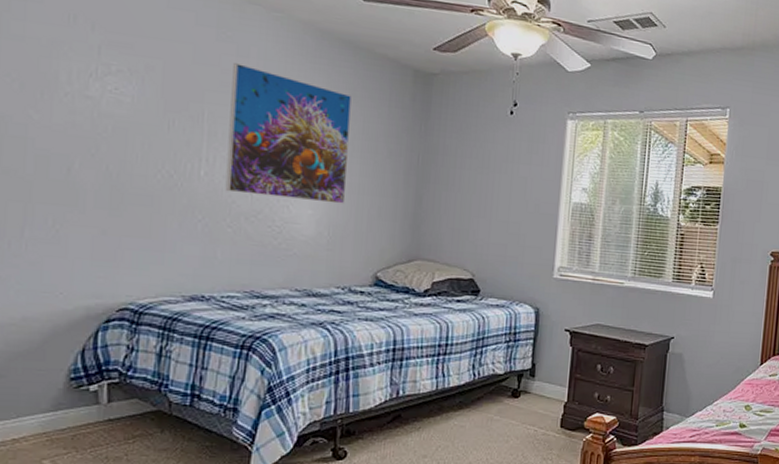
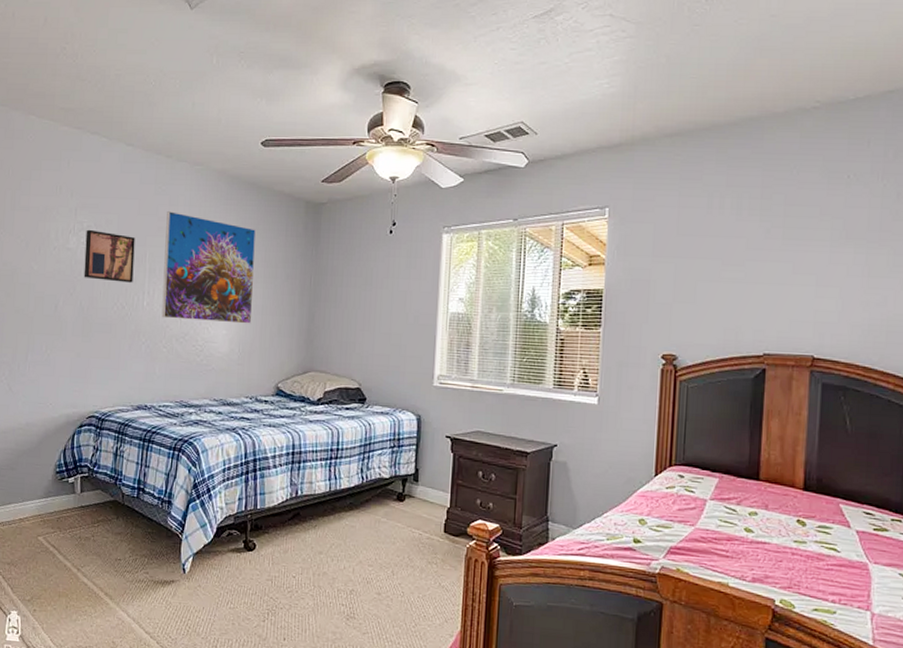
wall art: none [111,74,189,147] -> present [83,229,135,283]

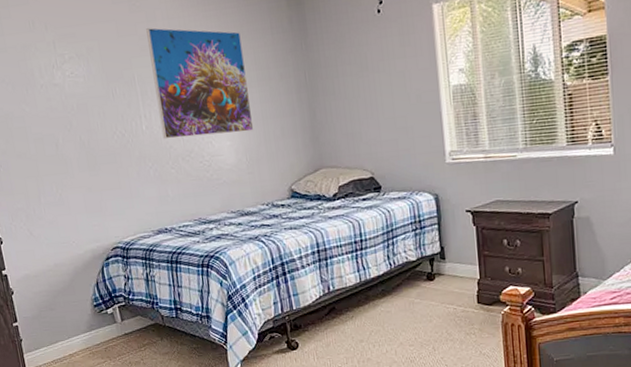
wall art: present [83,229,135,283] -> none [69,60,127,112]

